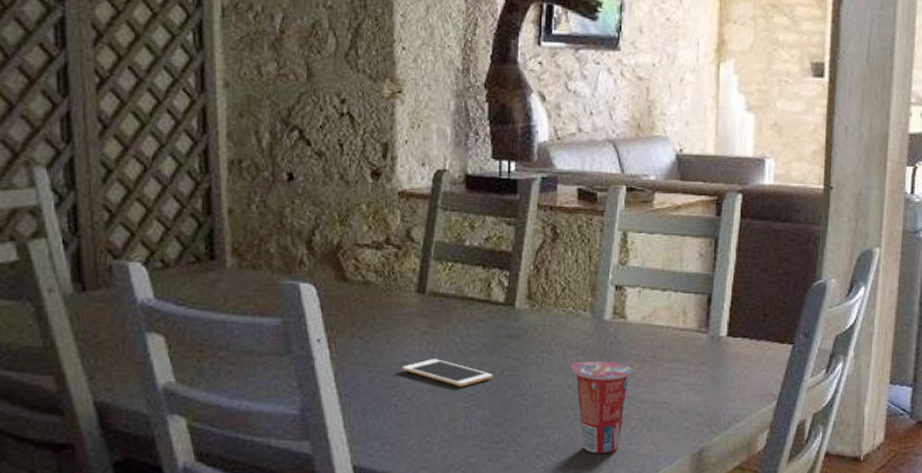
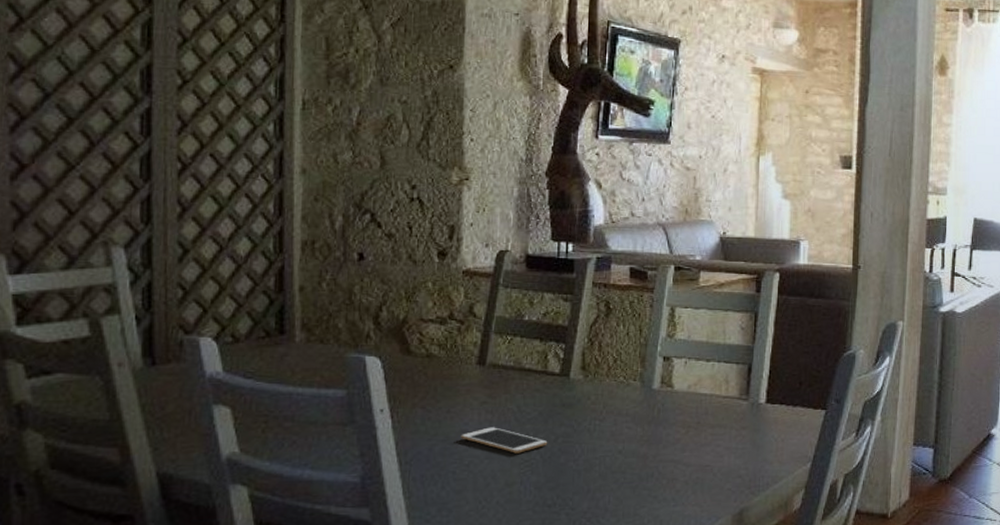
cup: present [570,361,632,454] -> none [620,427,678,515]

